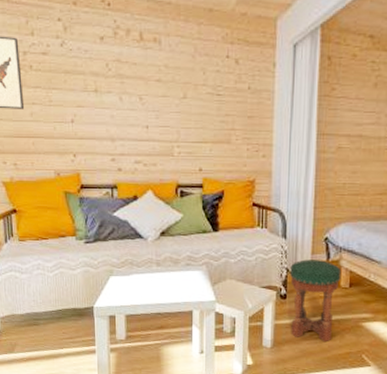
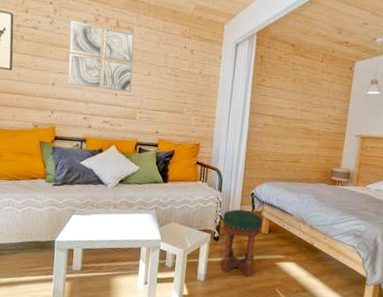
wall art: none [85,38,166,123] -> present [68,20,135,93]

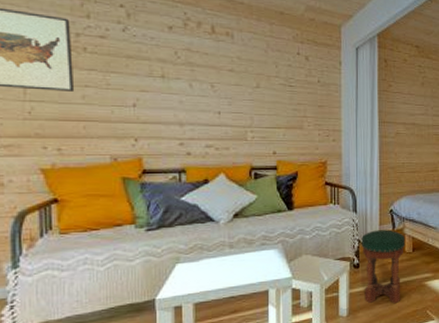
wall art: present [68,20,135,93] -> none [151,26,239,110]

